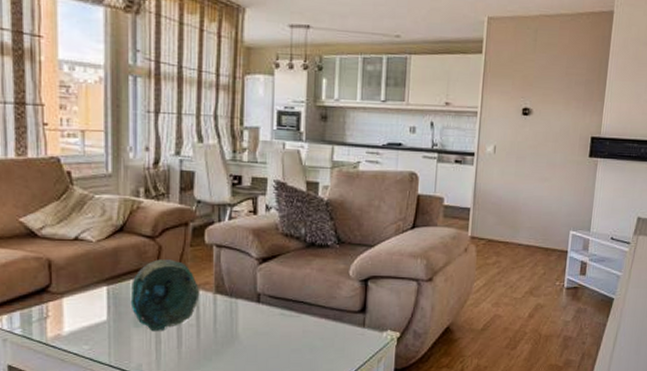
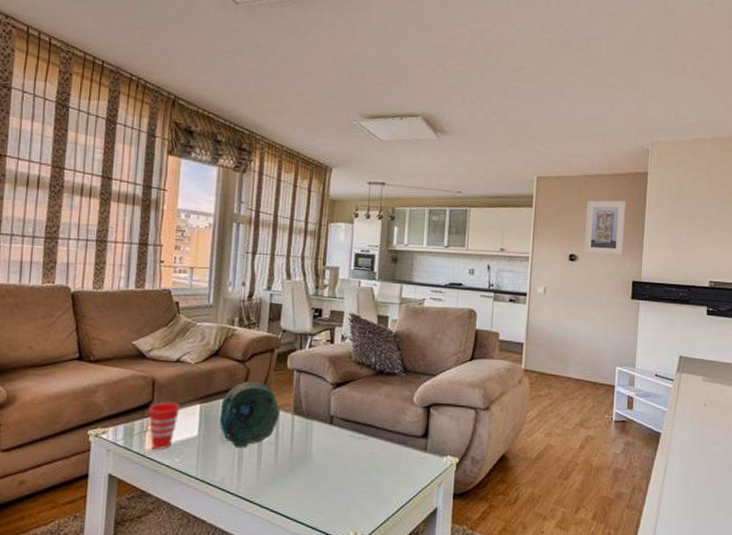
cup: none [47,285,83,336] -> present [148,402,180,449]
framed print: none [539,44,589,109] -> present [584,200,627,256]

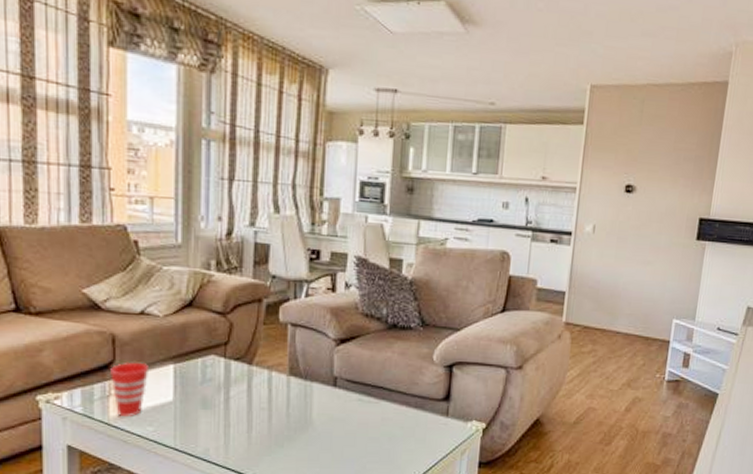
decorative bowl: present [219,381,280,448] -> none [198,337,273,415]
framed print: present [584,200,627,256] -> none [643,116,700,187]

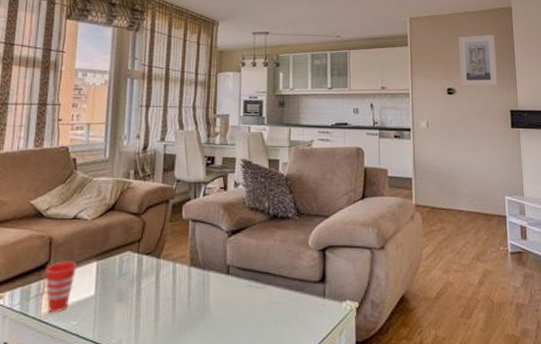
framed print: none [643,116,700,187] -> present [458,35,498,87]

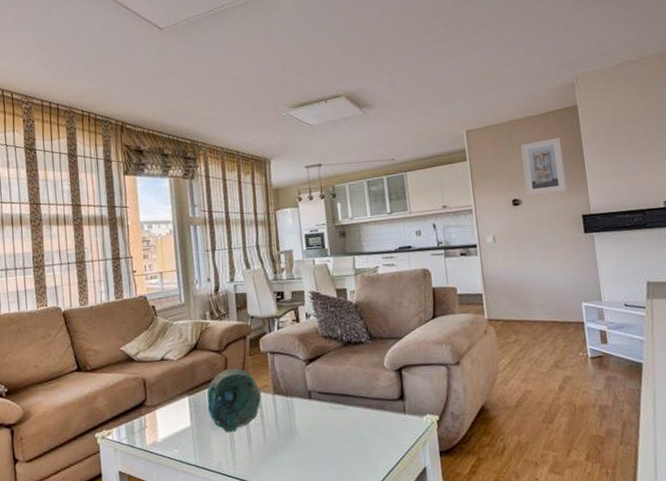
cup: present [45,261,76,312] -> none [144,398,171,443]
decorative bowl: none [116,235,177,306] -> present [207,368,262,433]

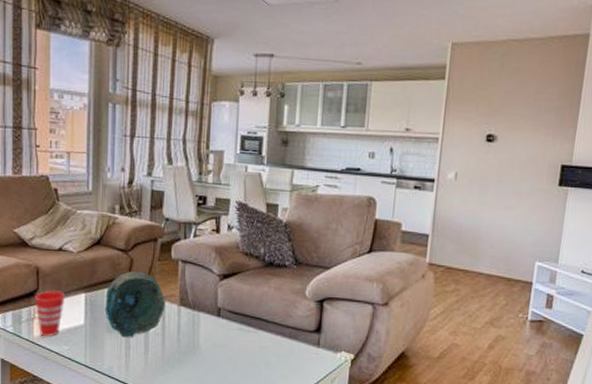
cup: none [144,398,171,443] -> present [35,290,65,337]
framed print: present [520,138,567,196] -> none [504,69,560,136]

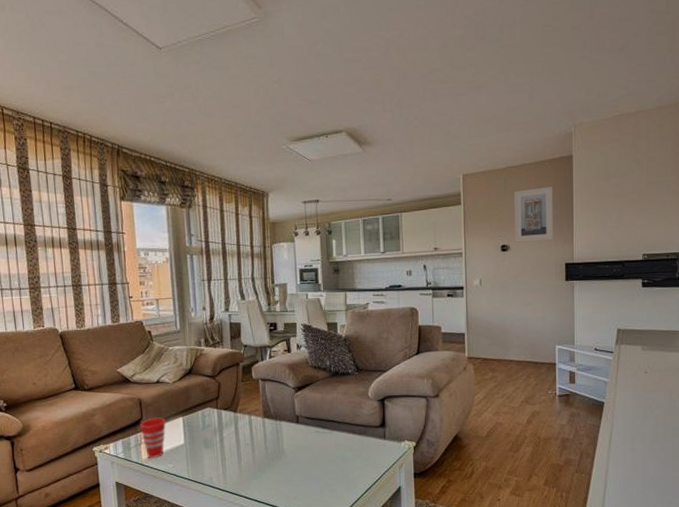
decorative bowl: present [105,271,166,338] -> none [200,393,252,451]
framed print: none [504,69,560,136] -> present [514,187,554,243]

